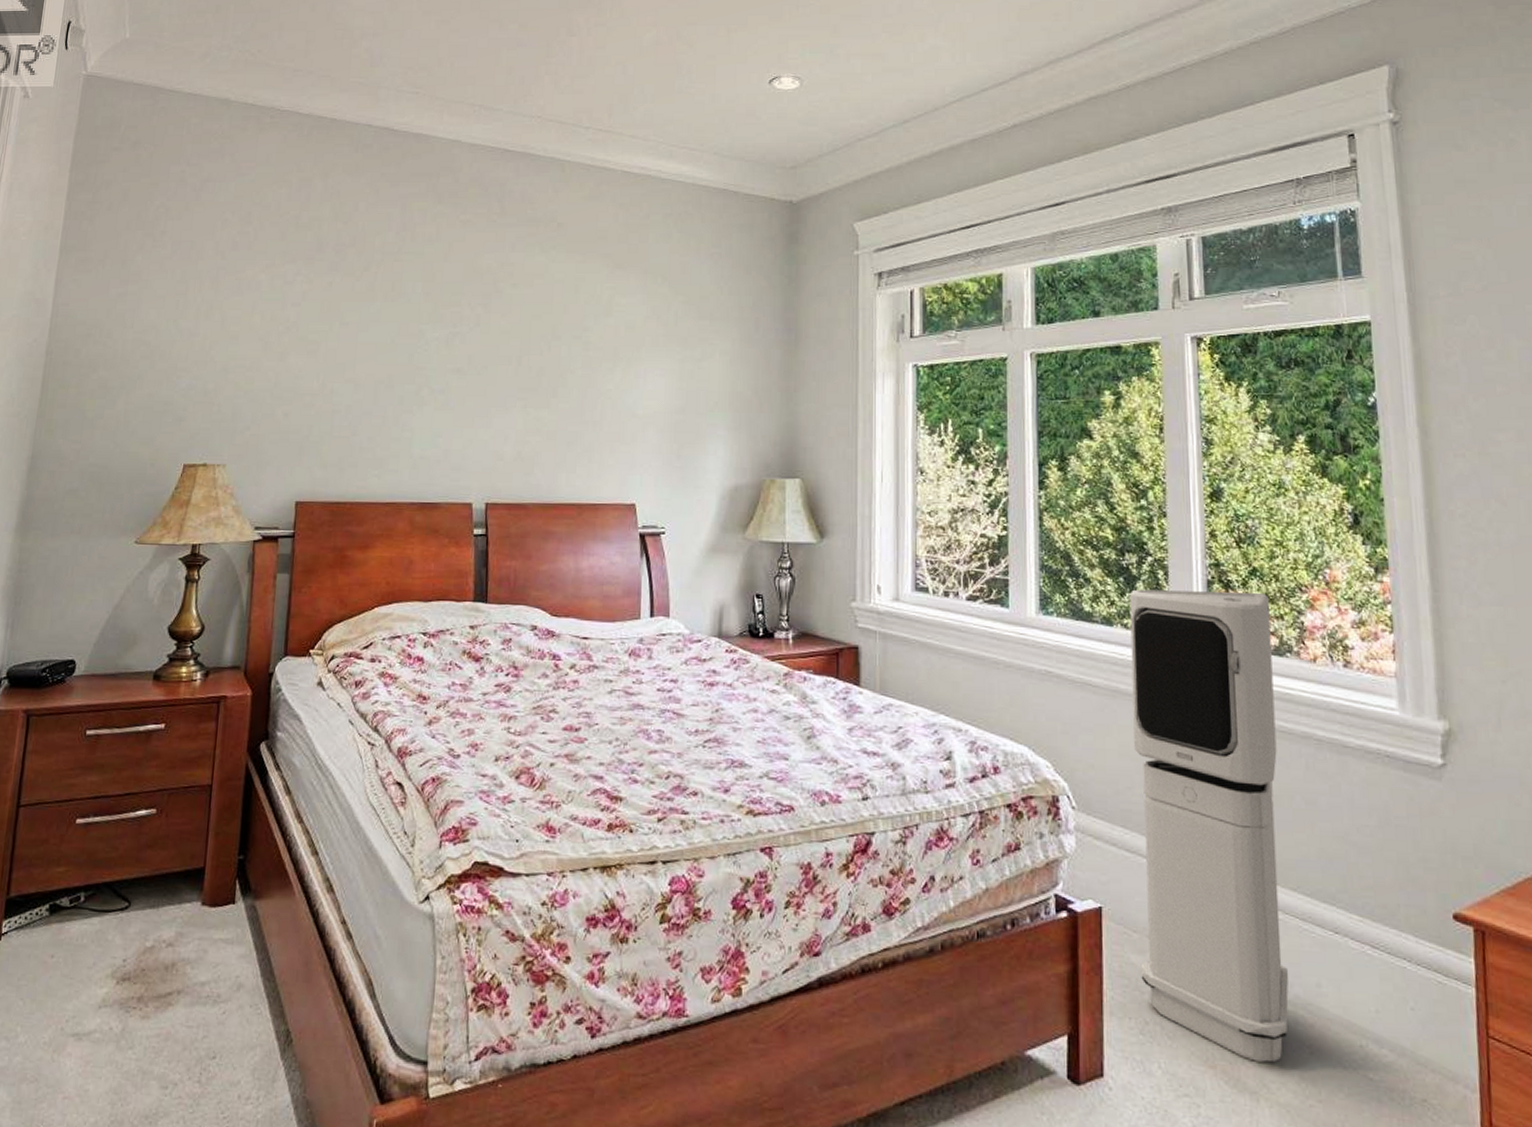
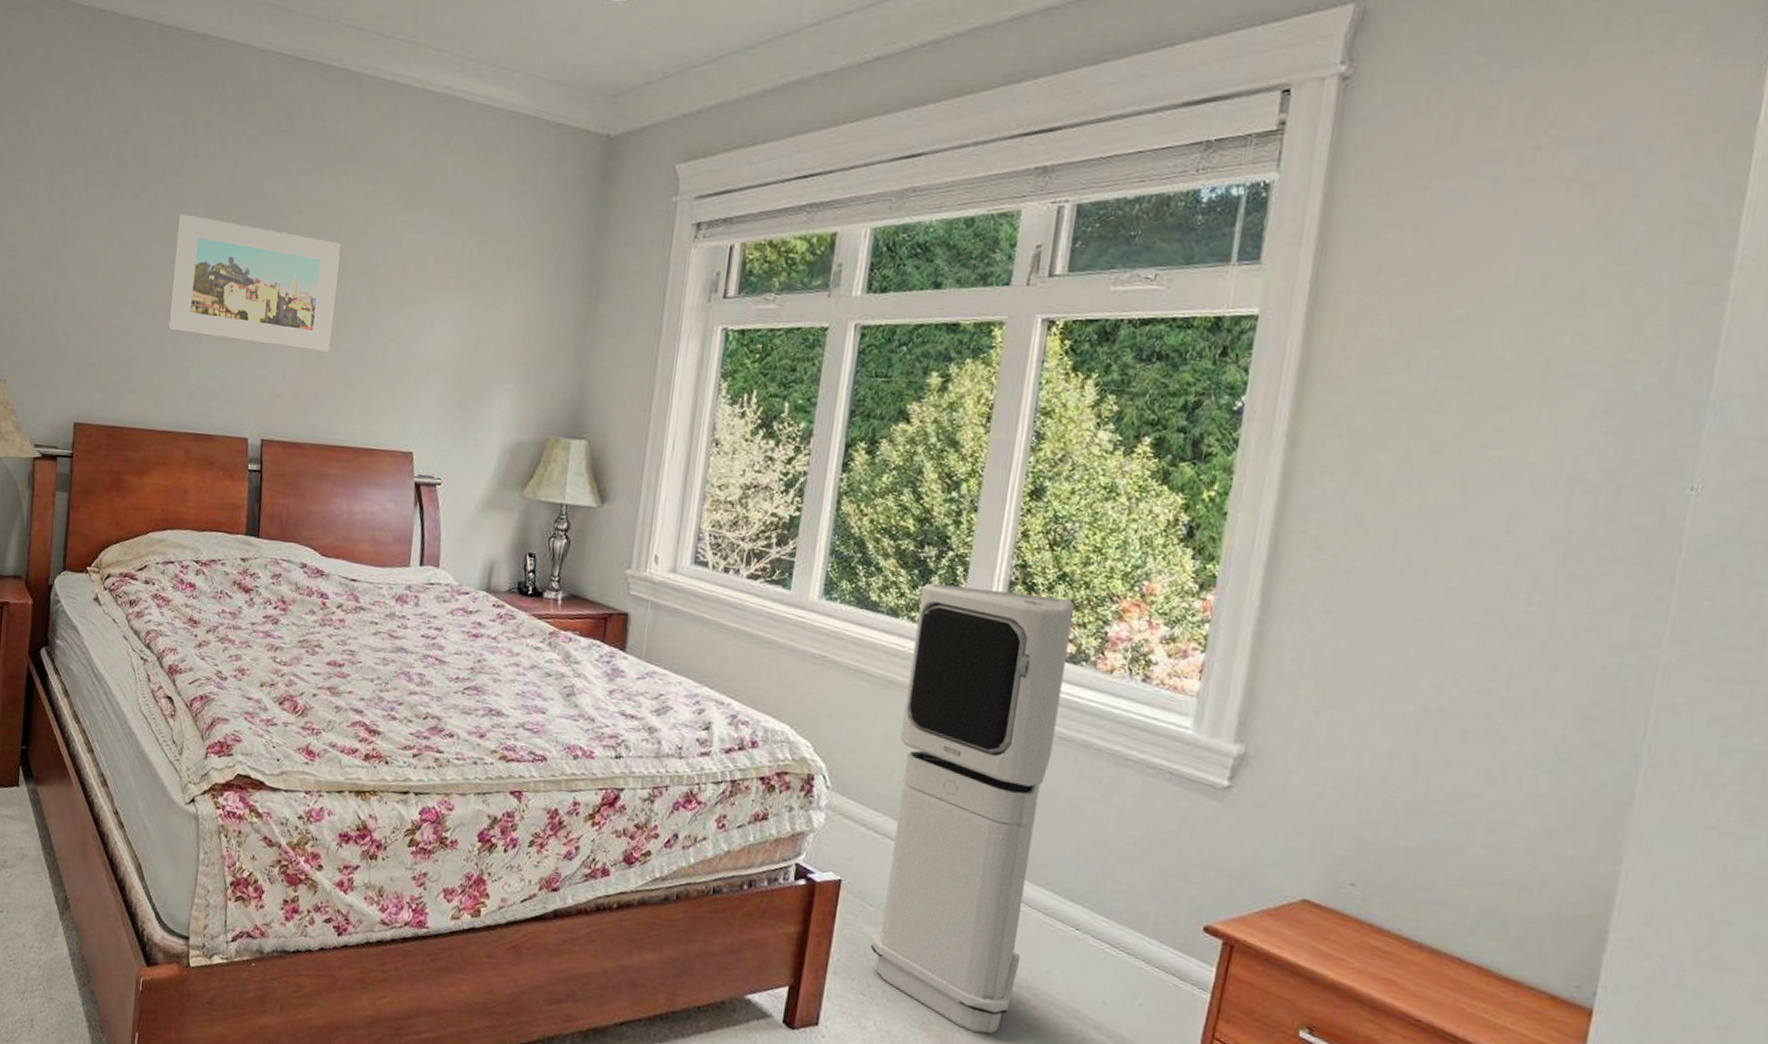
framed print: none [389,293,554,414] -> present [168,213,341,353]

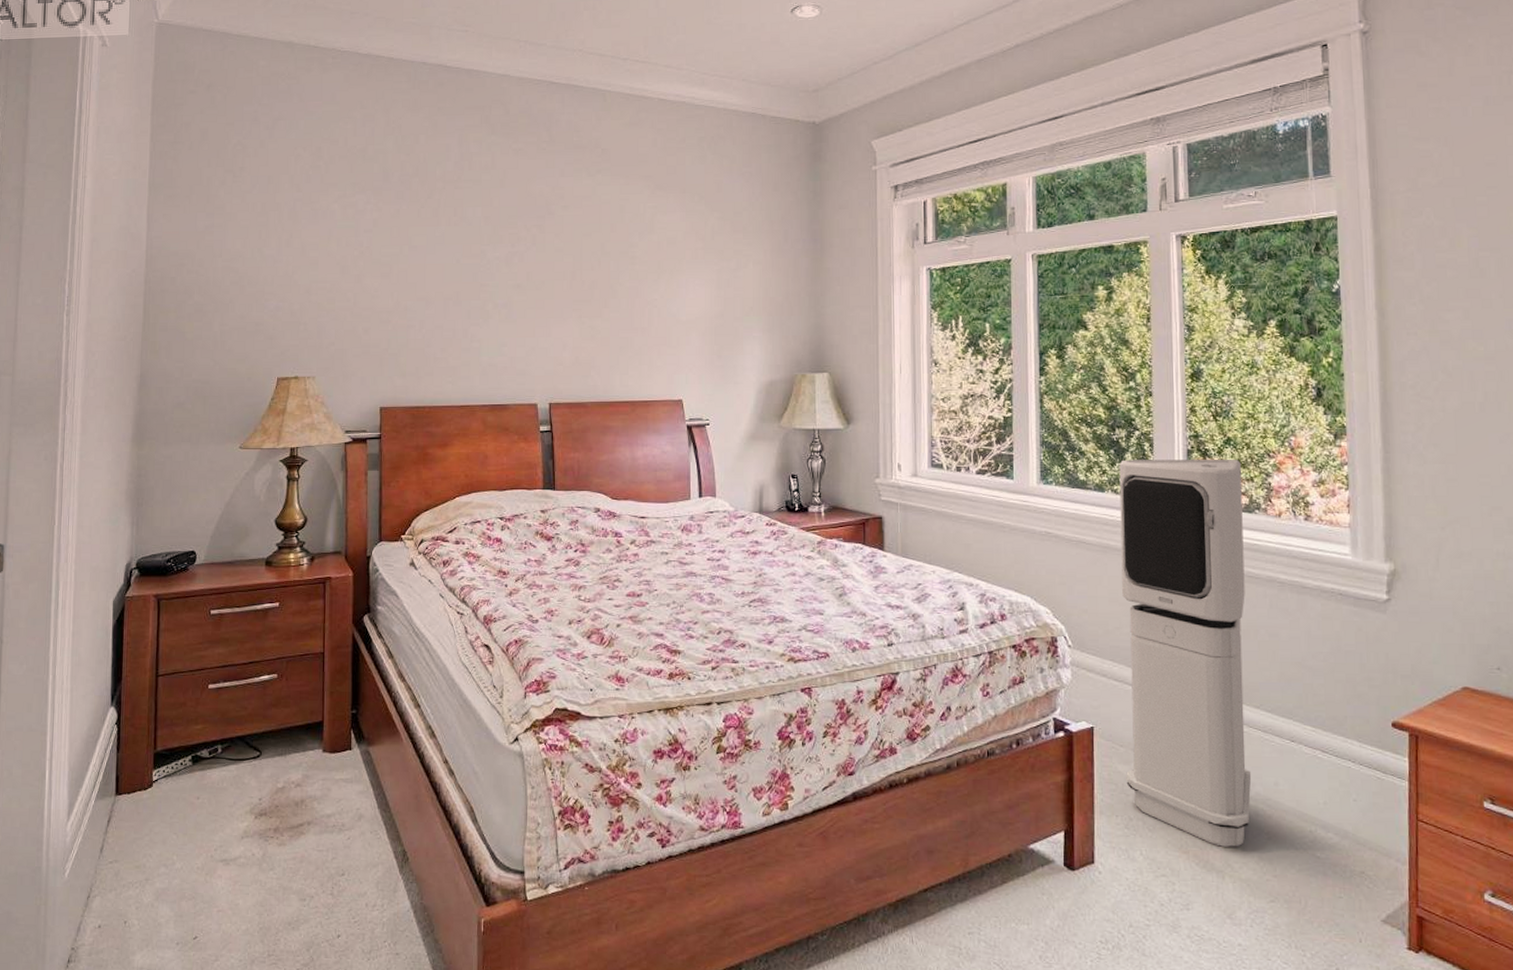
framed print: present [168,213,341,353] -> none [458,218,602,323]

